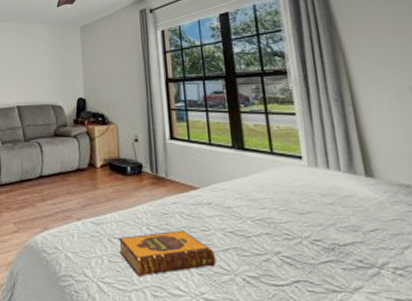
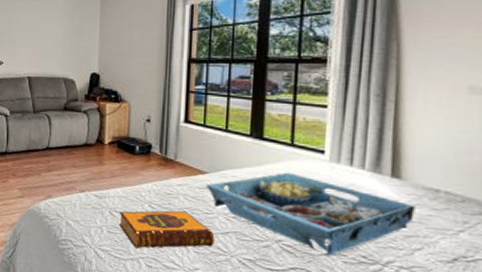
serving tray: none [198,180,396,264] -> present [205,172,415,257]

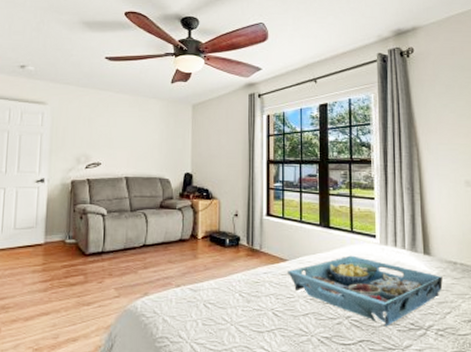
hardback book: present [119,210,215,249] -> none [213,297,297,338]

